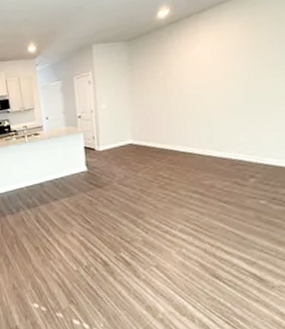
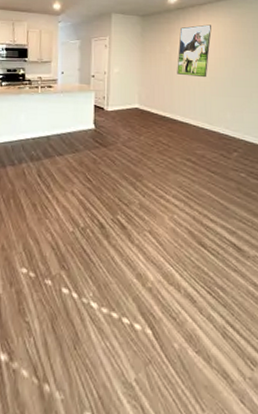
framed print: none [174,34,215,101] -> present [177,24,212,78]

